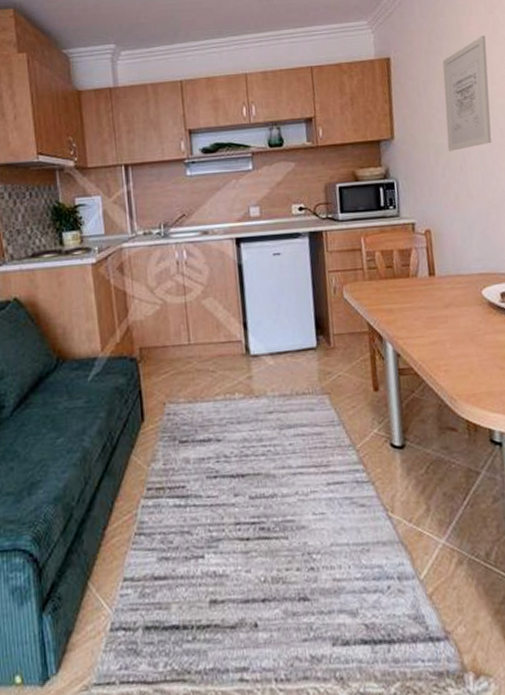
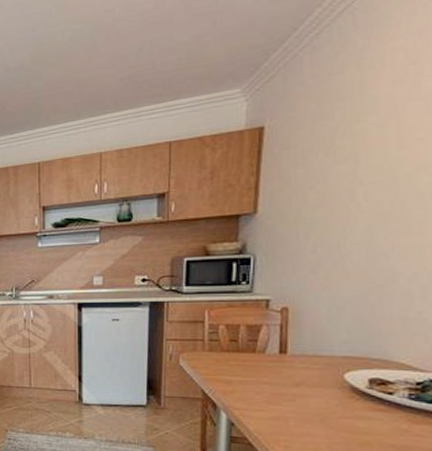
wall art: present [442,35,492,151] -> none [324,91,400,226]

